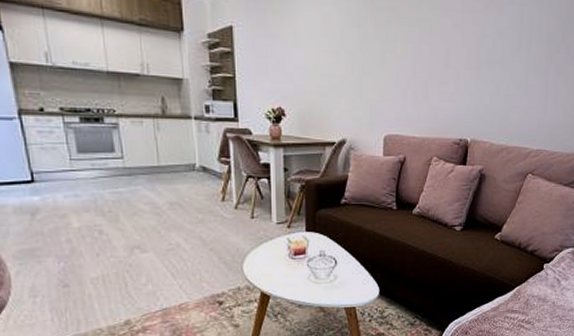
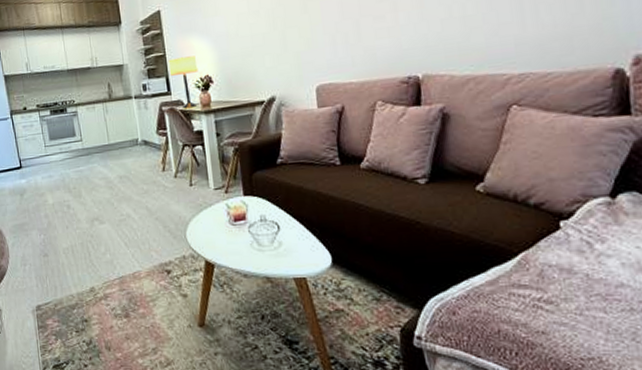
table lamp: none [238,83,271,139] -> present [168,55,198,109]

